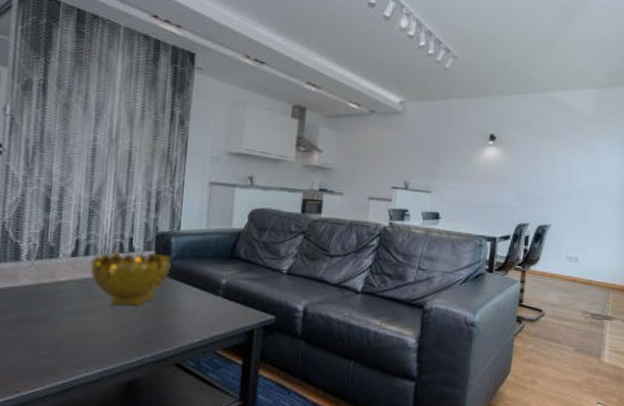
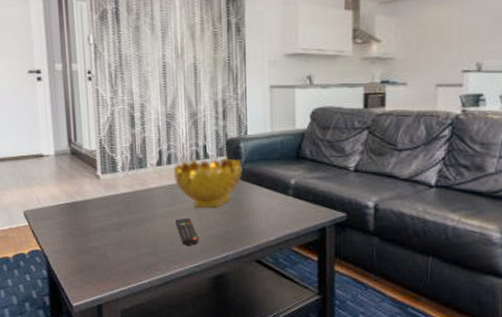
remote control: none [86,315,113,348] -> present [176,217,200,246]

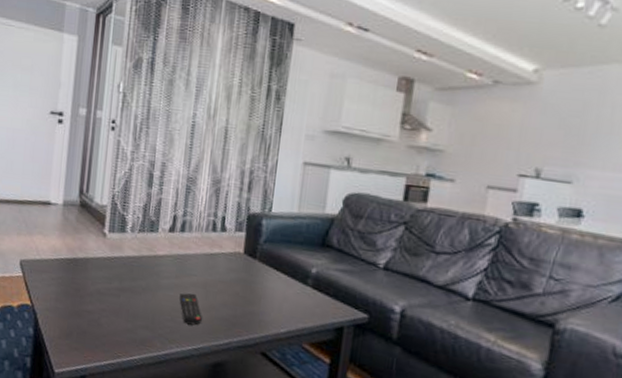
decorative bowl: present [173,158,242,208] -> none [185,230,261,288]

